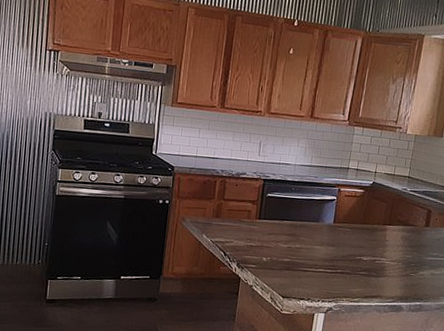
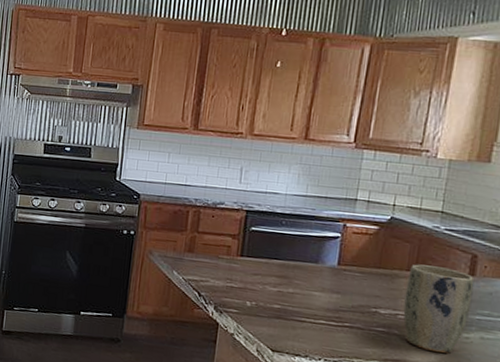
plant pot: none [379,219,429,288] -> present [403,264,475,354]

